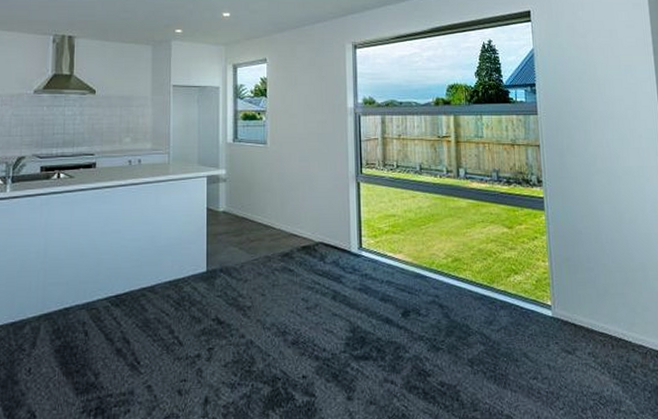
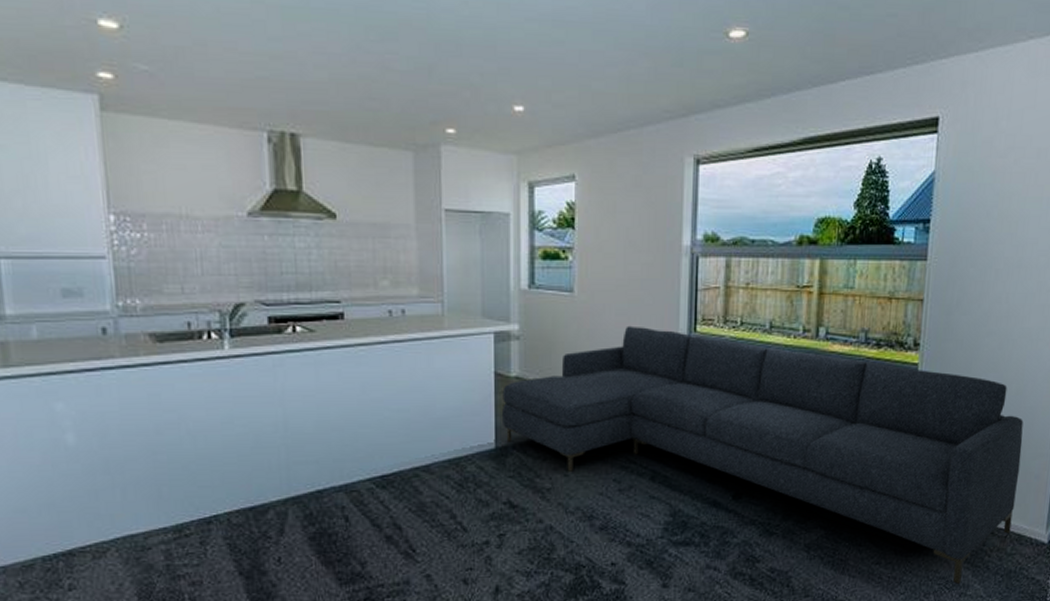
sofa: none [211,169,650,401] -> present [501,325,1024,585]

